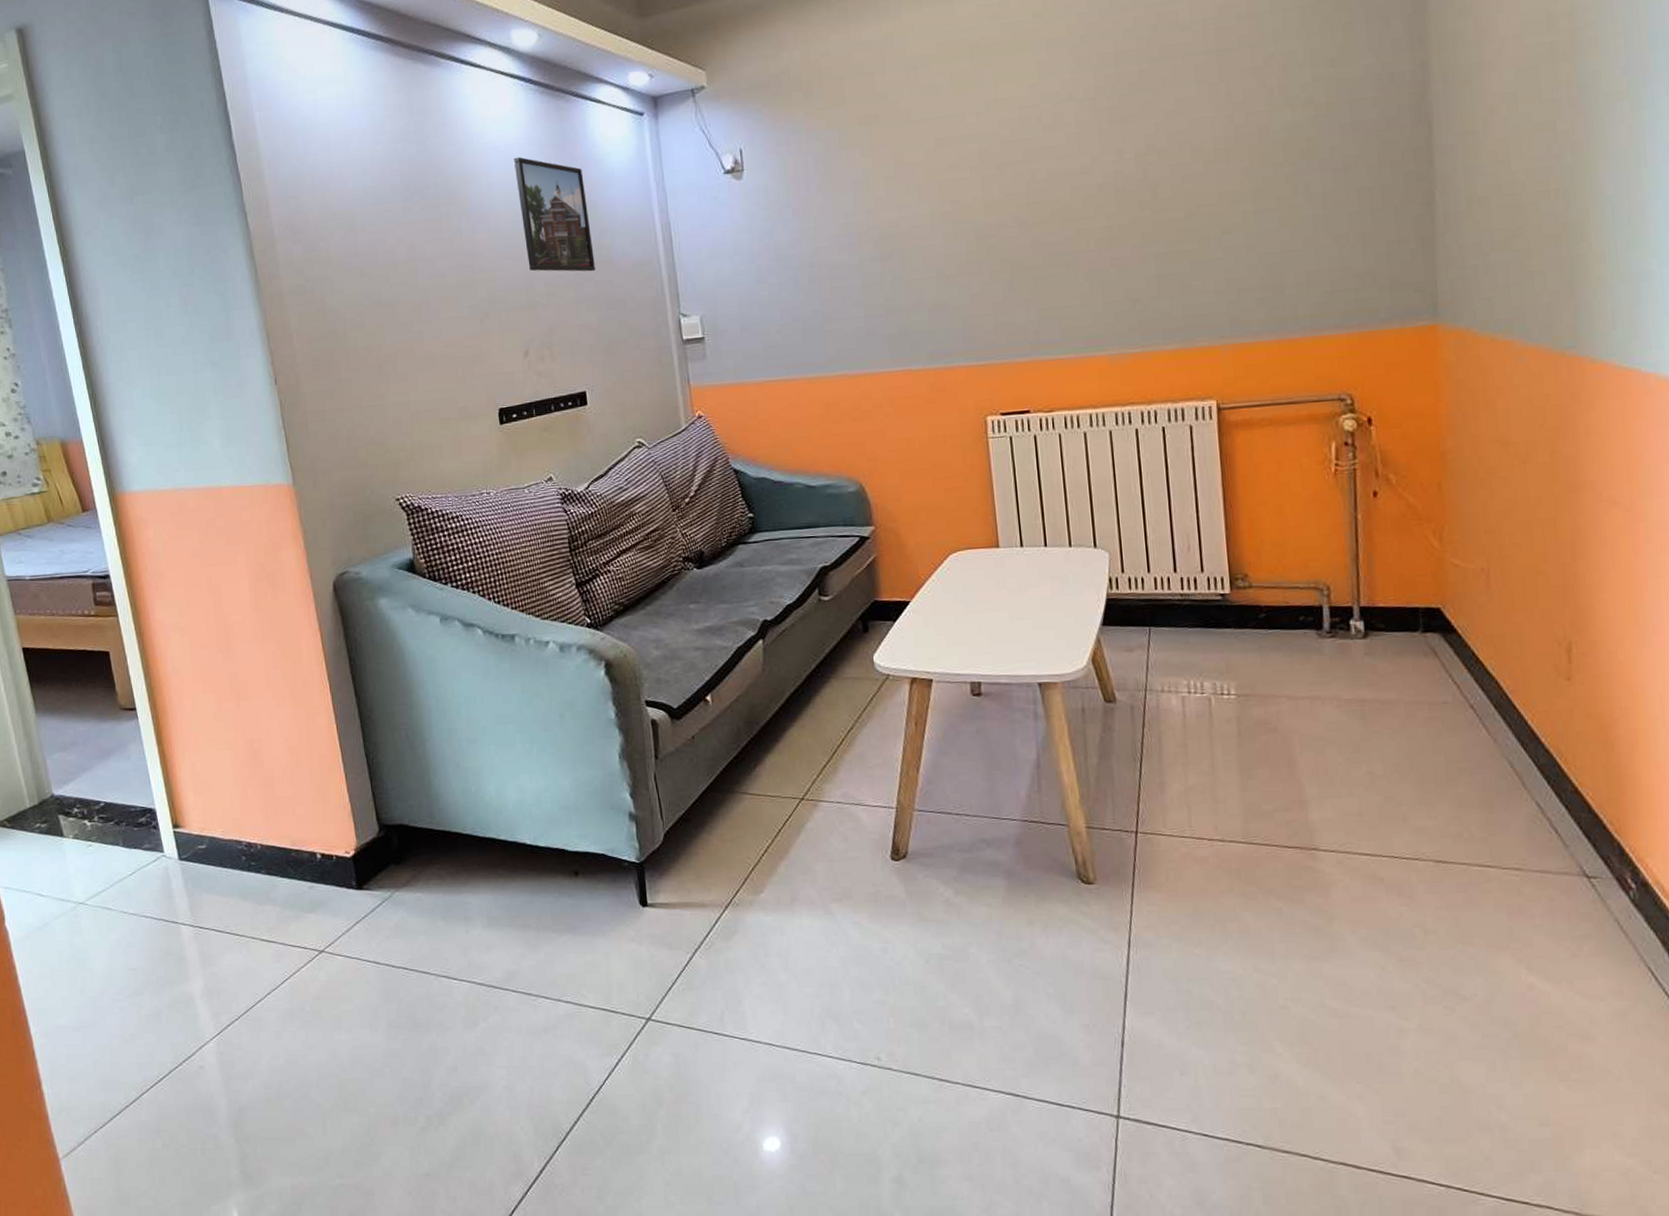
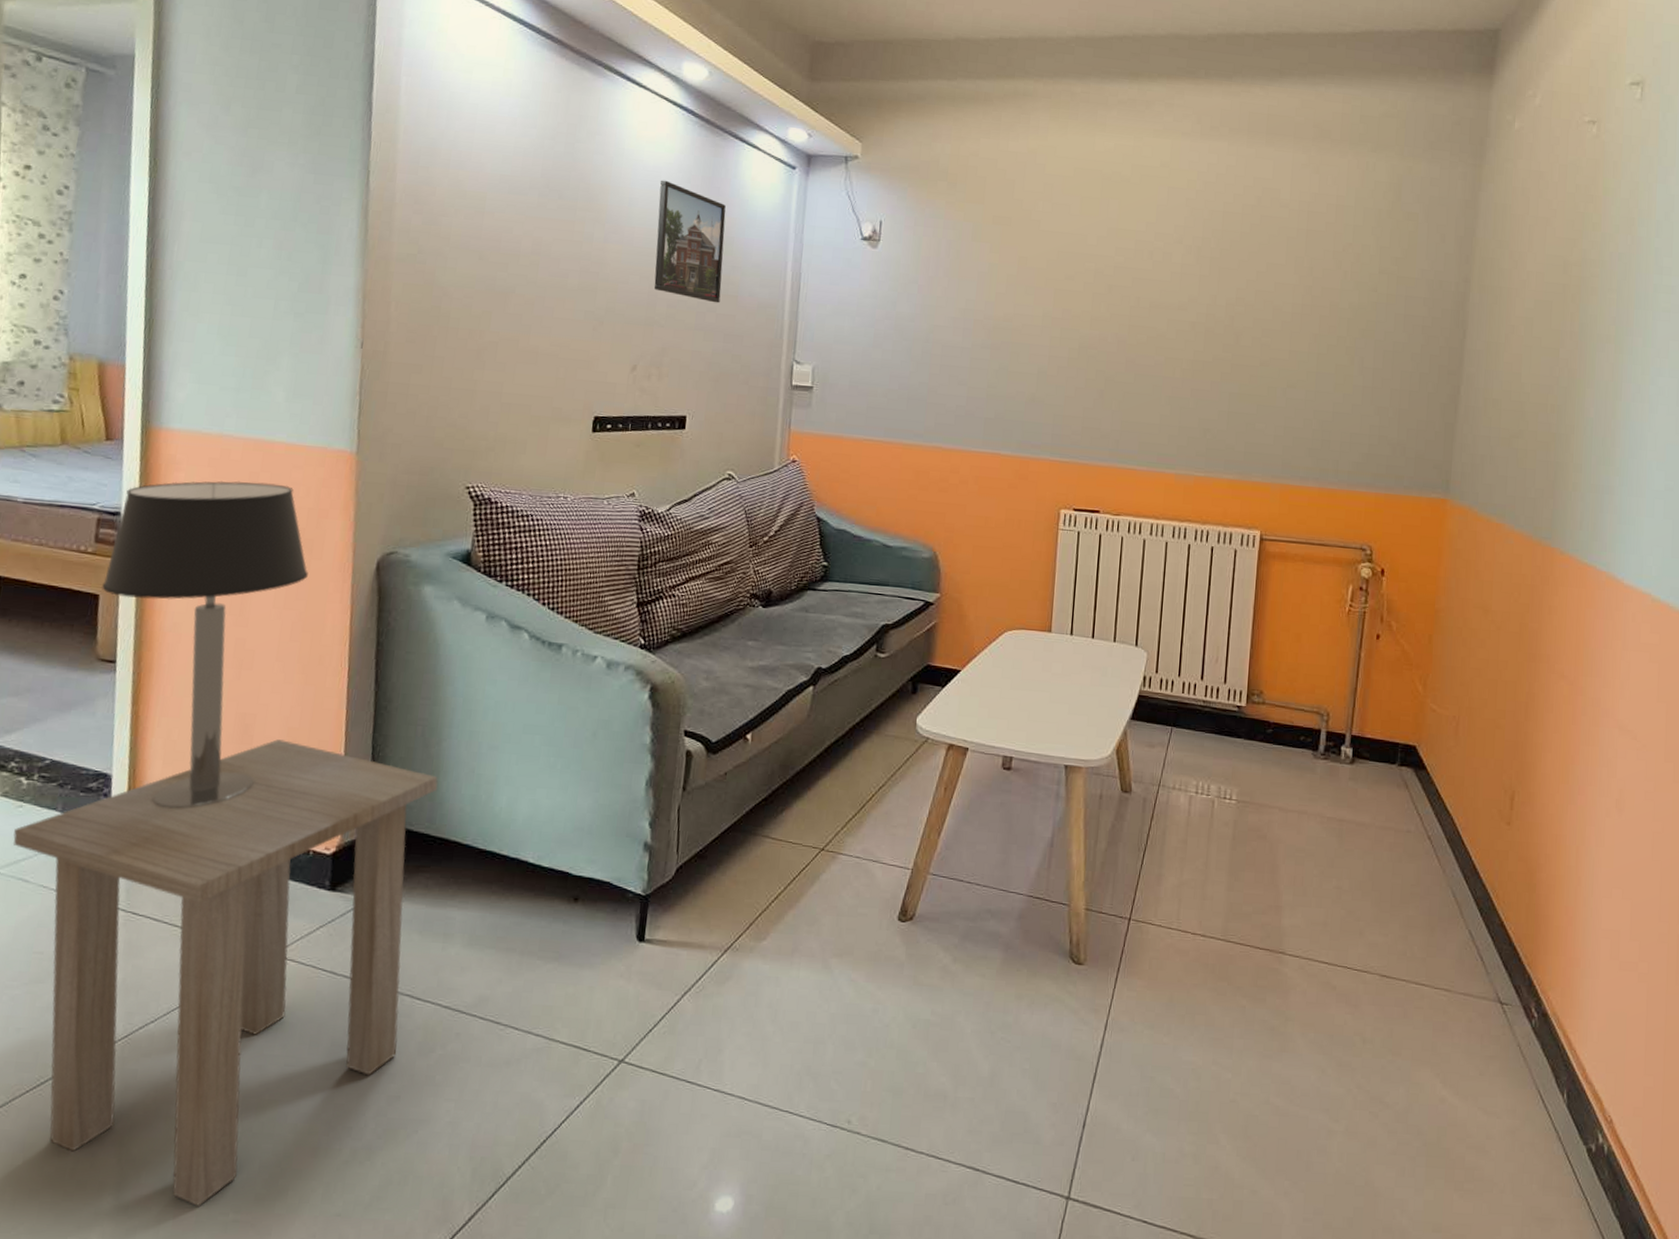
side table: none [90,759,446,1174] -> present [12,739,438,1206]
table lamp: none [109,525,277,833] -> present [102,480,308,809]

